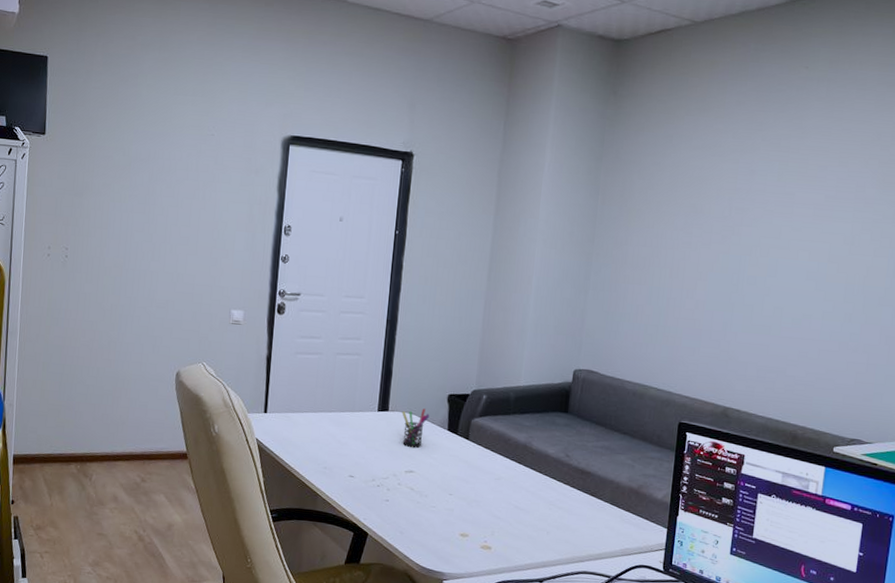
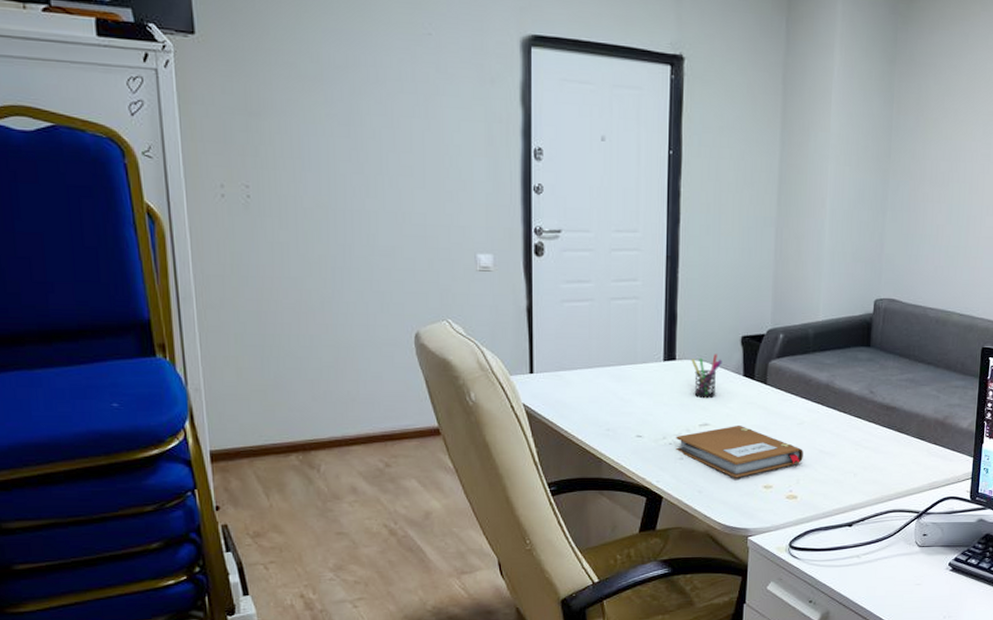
notebook: none [383,475,500,524] -> present [676,426,803,478]

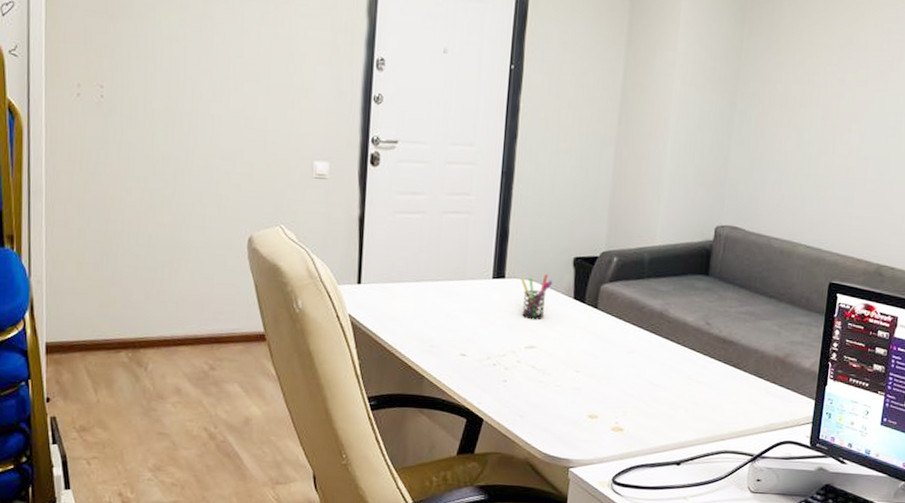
notebook: present [676,426,803,478] -> none [500,350,632,405]

